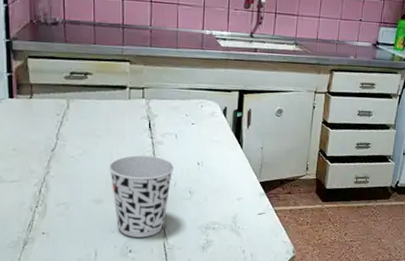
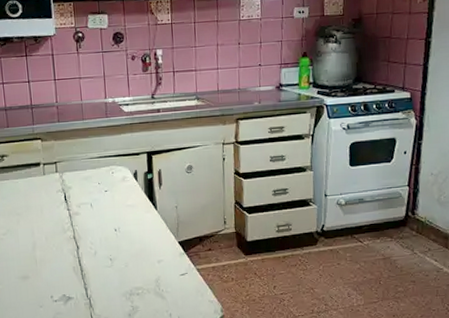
cup: present [108,155,174,238] -> none [31,227,93,310]

